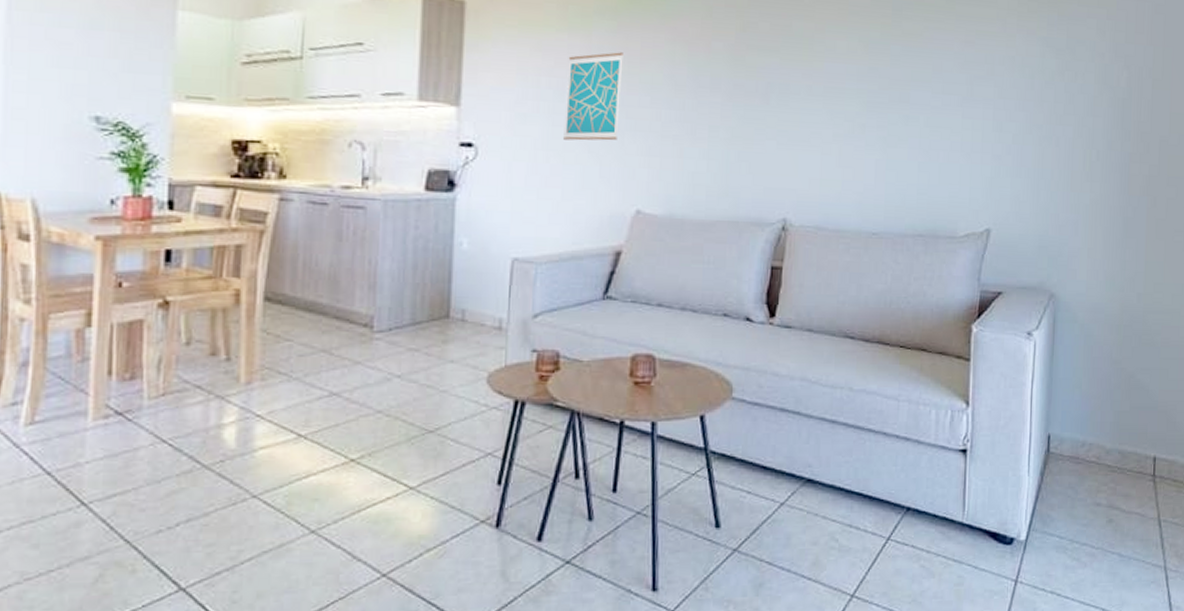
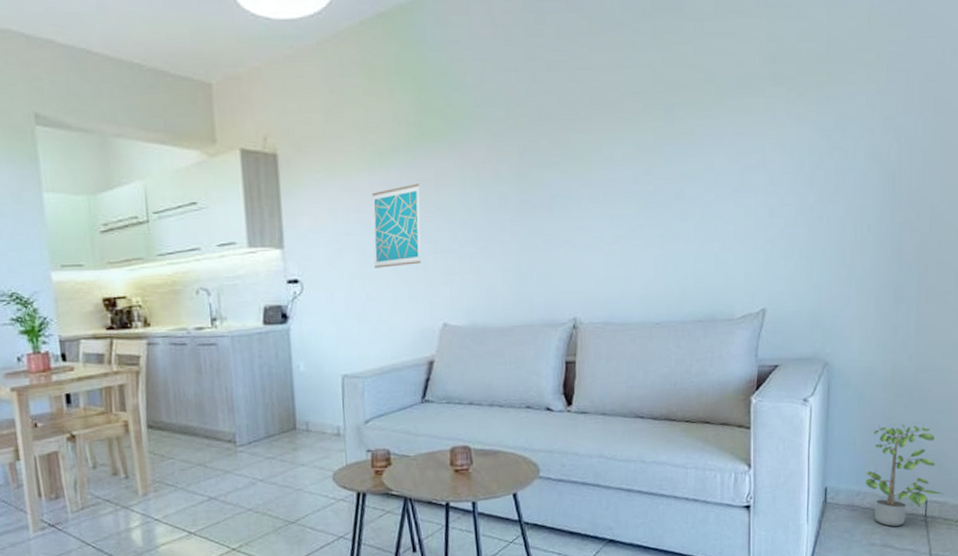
potted plant: none [1091,369,1173,485] -> present [865,424,944,527]

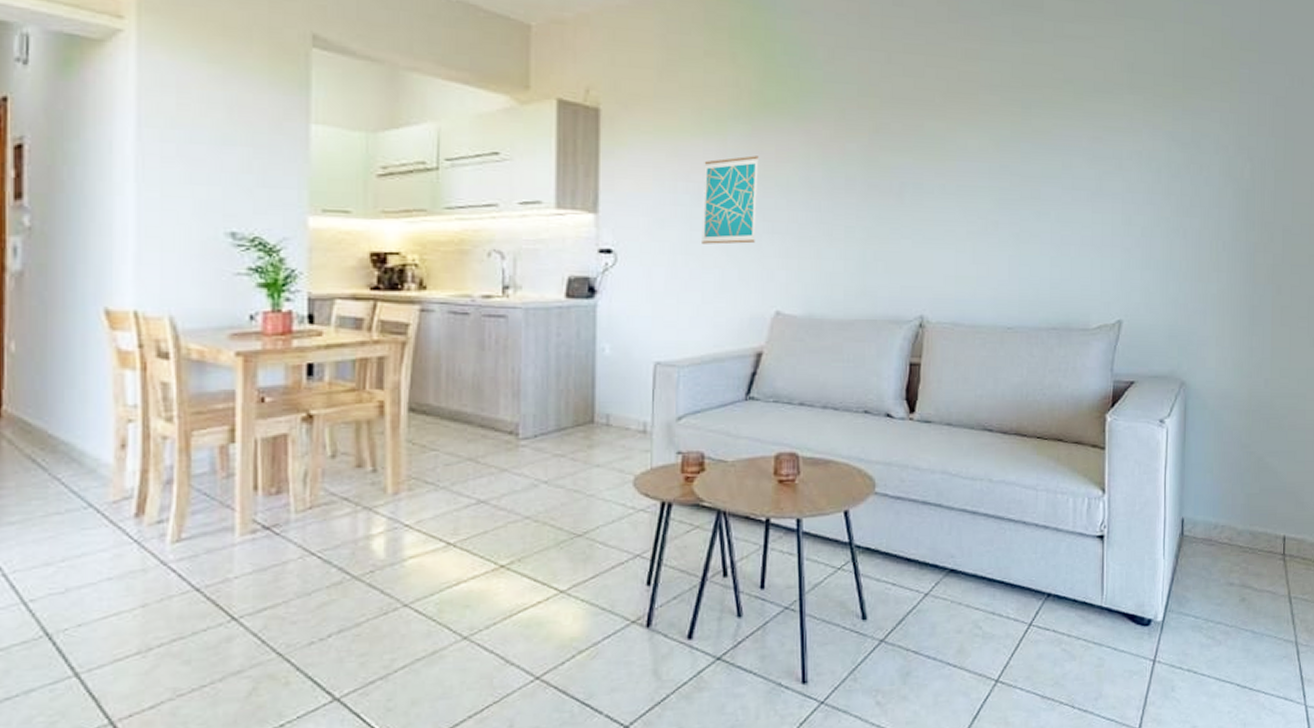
potted plant: present [865,424,944,527] -> none [1223,452,1301,565]

